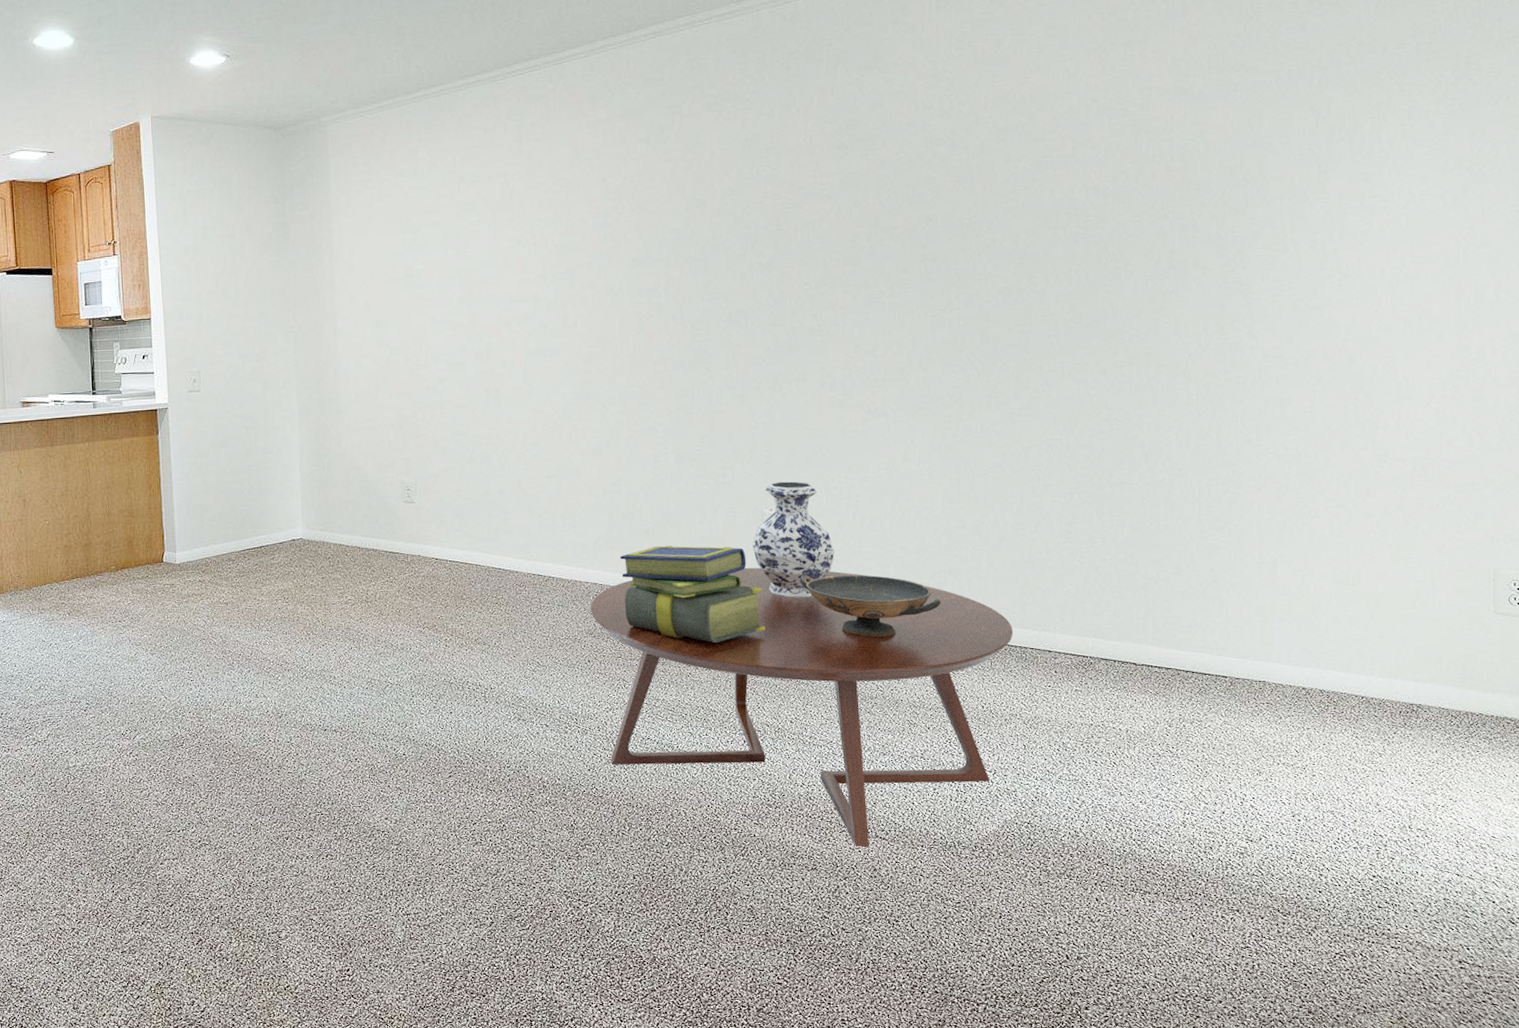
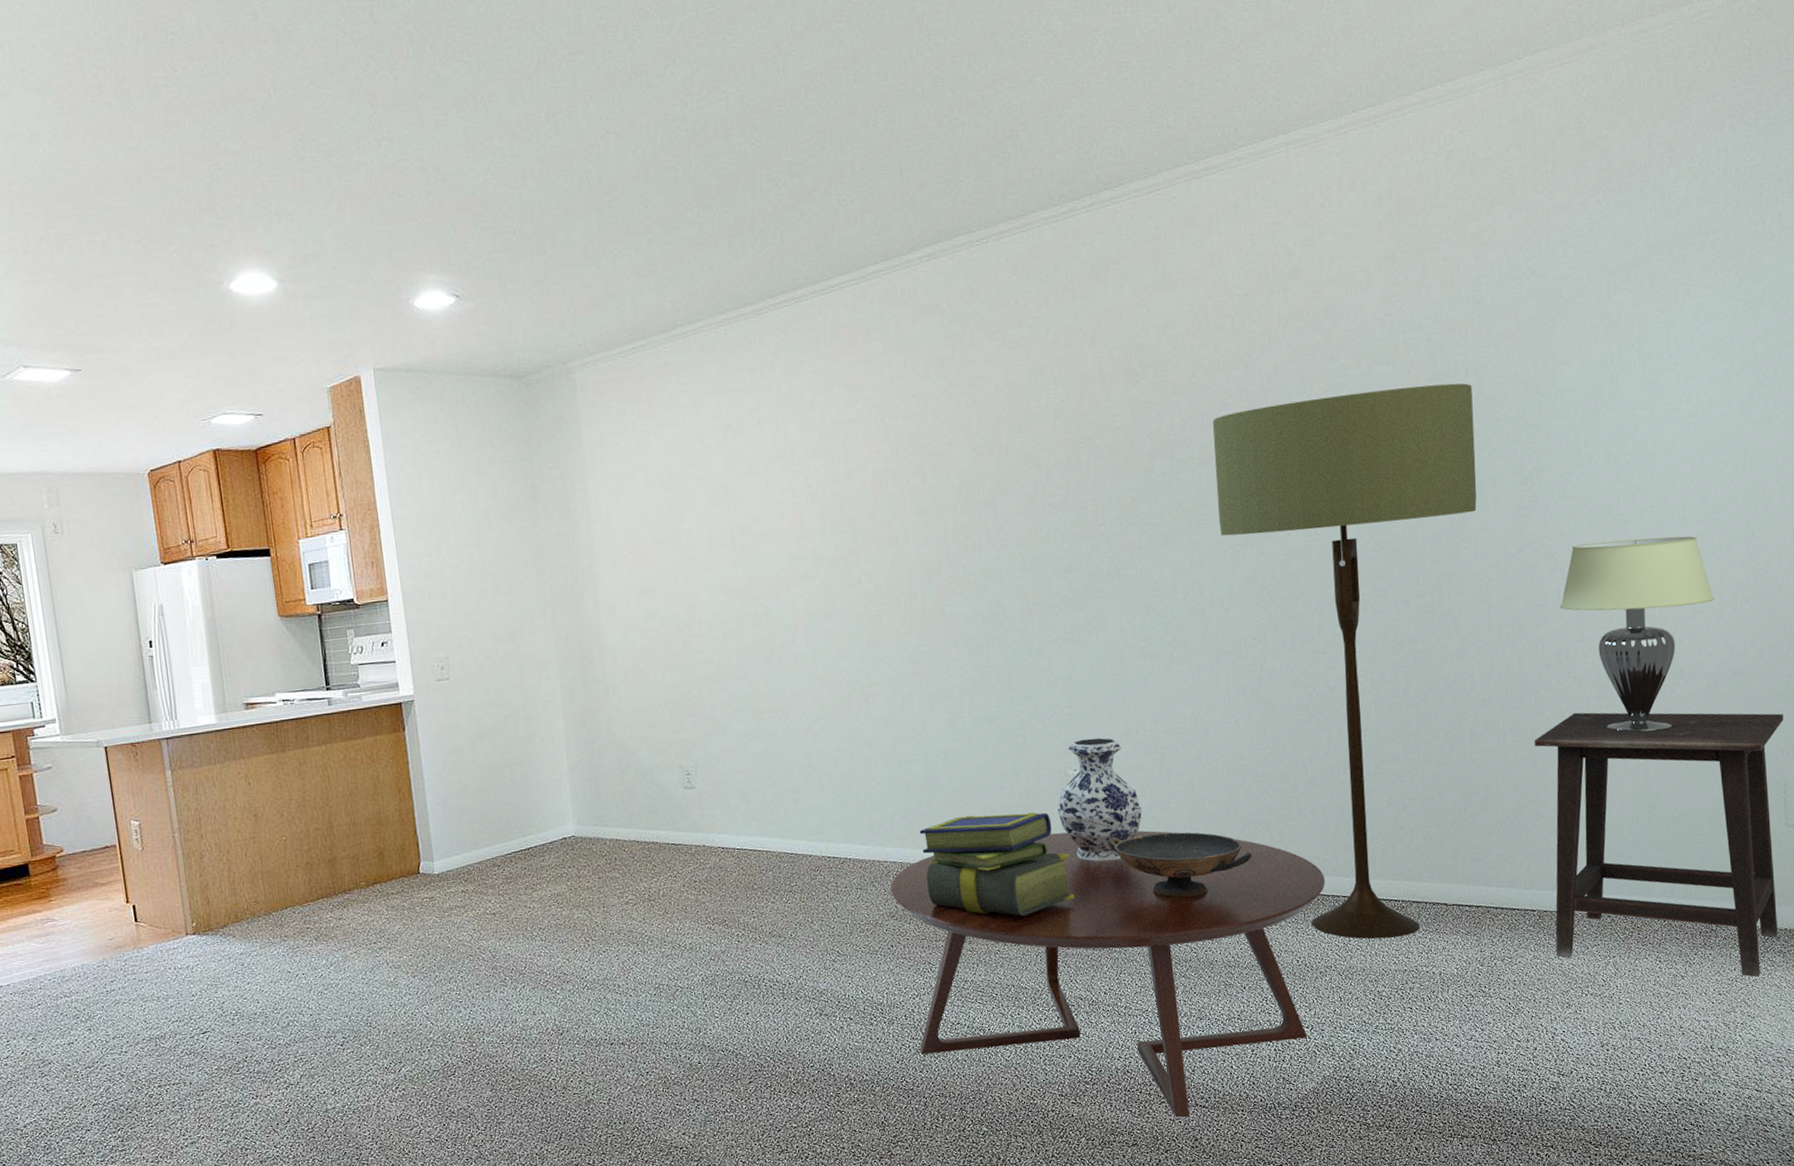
floor lamp: none [917,167,1179,693] -> present [1212,383,1477,939]
side table: none [1230,487,1494,761] -> present [1534,712,1783,977]
lampshade: none [1260,323,1422,511] -> present [1559,536,1714,732]

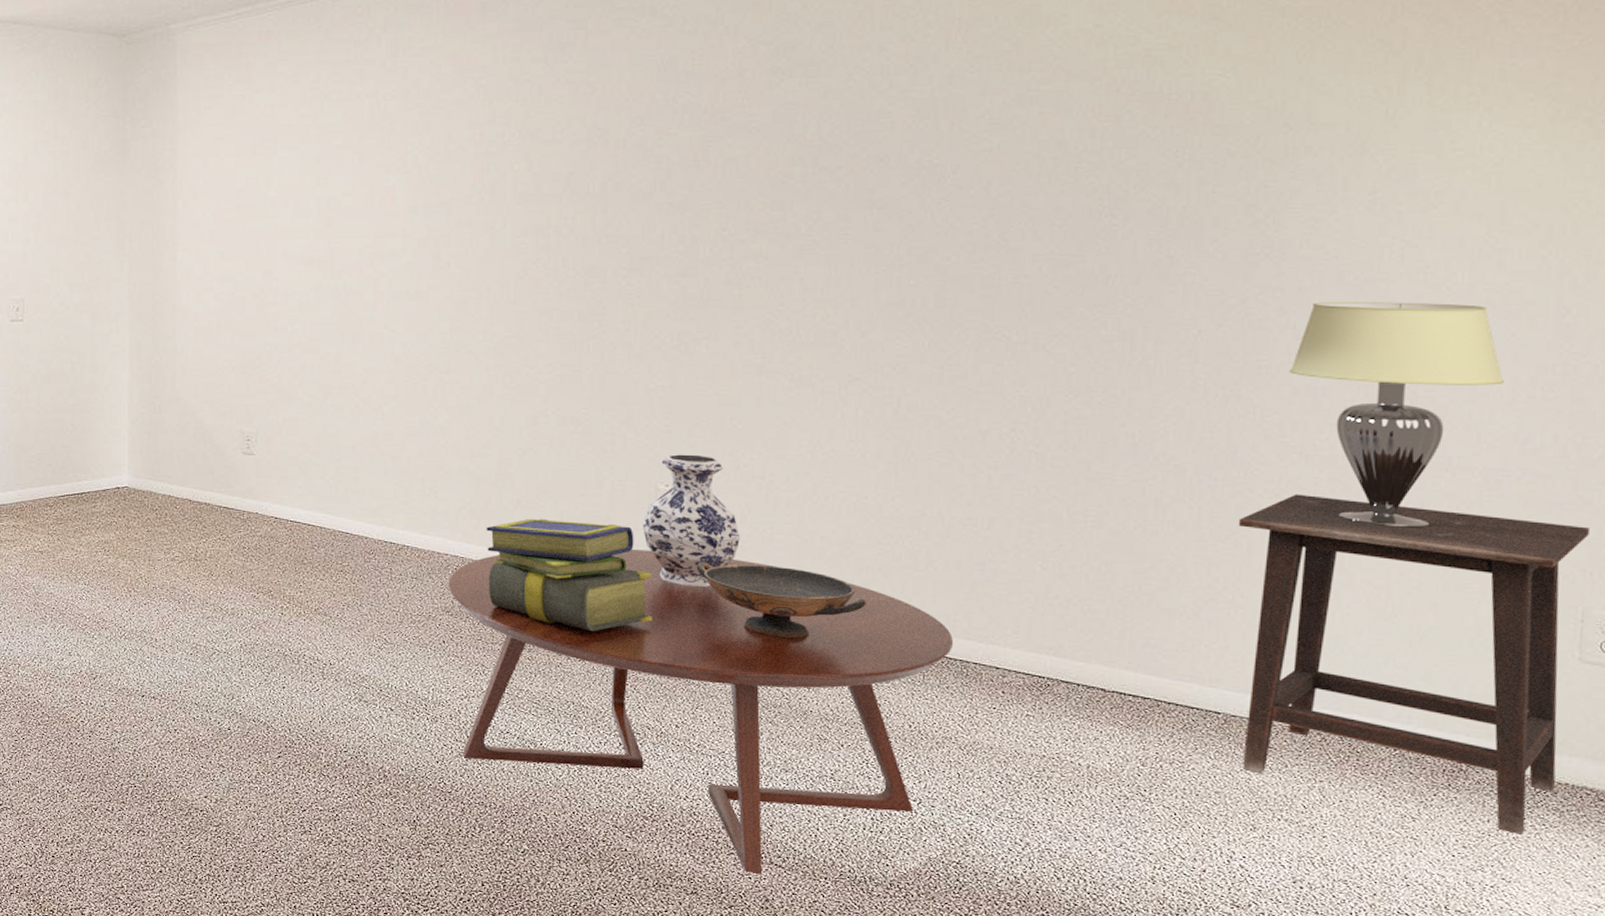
floor lamp: present [1212,383,1477,939] -> none [864,107,1198,719]

